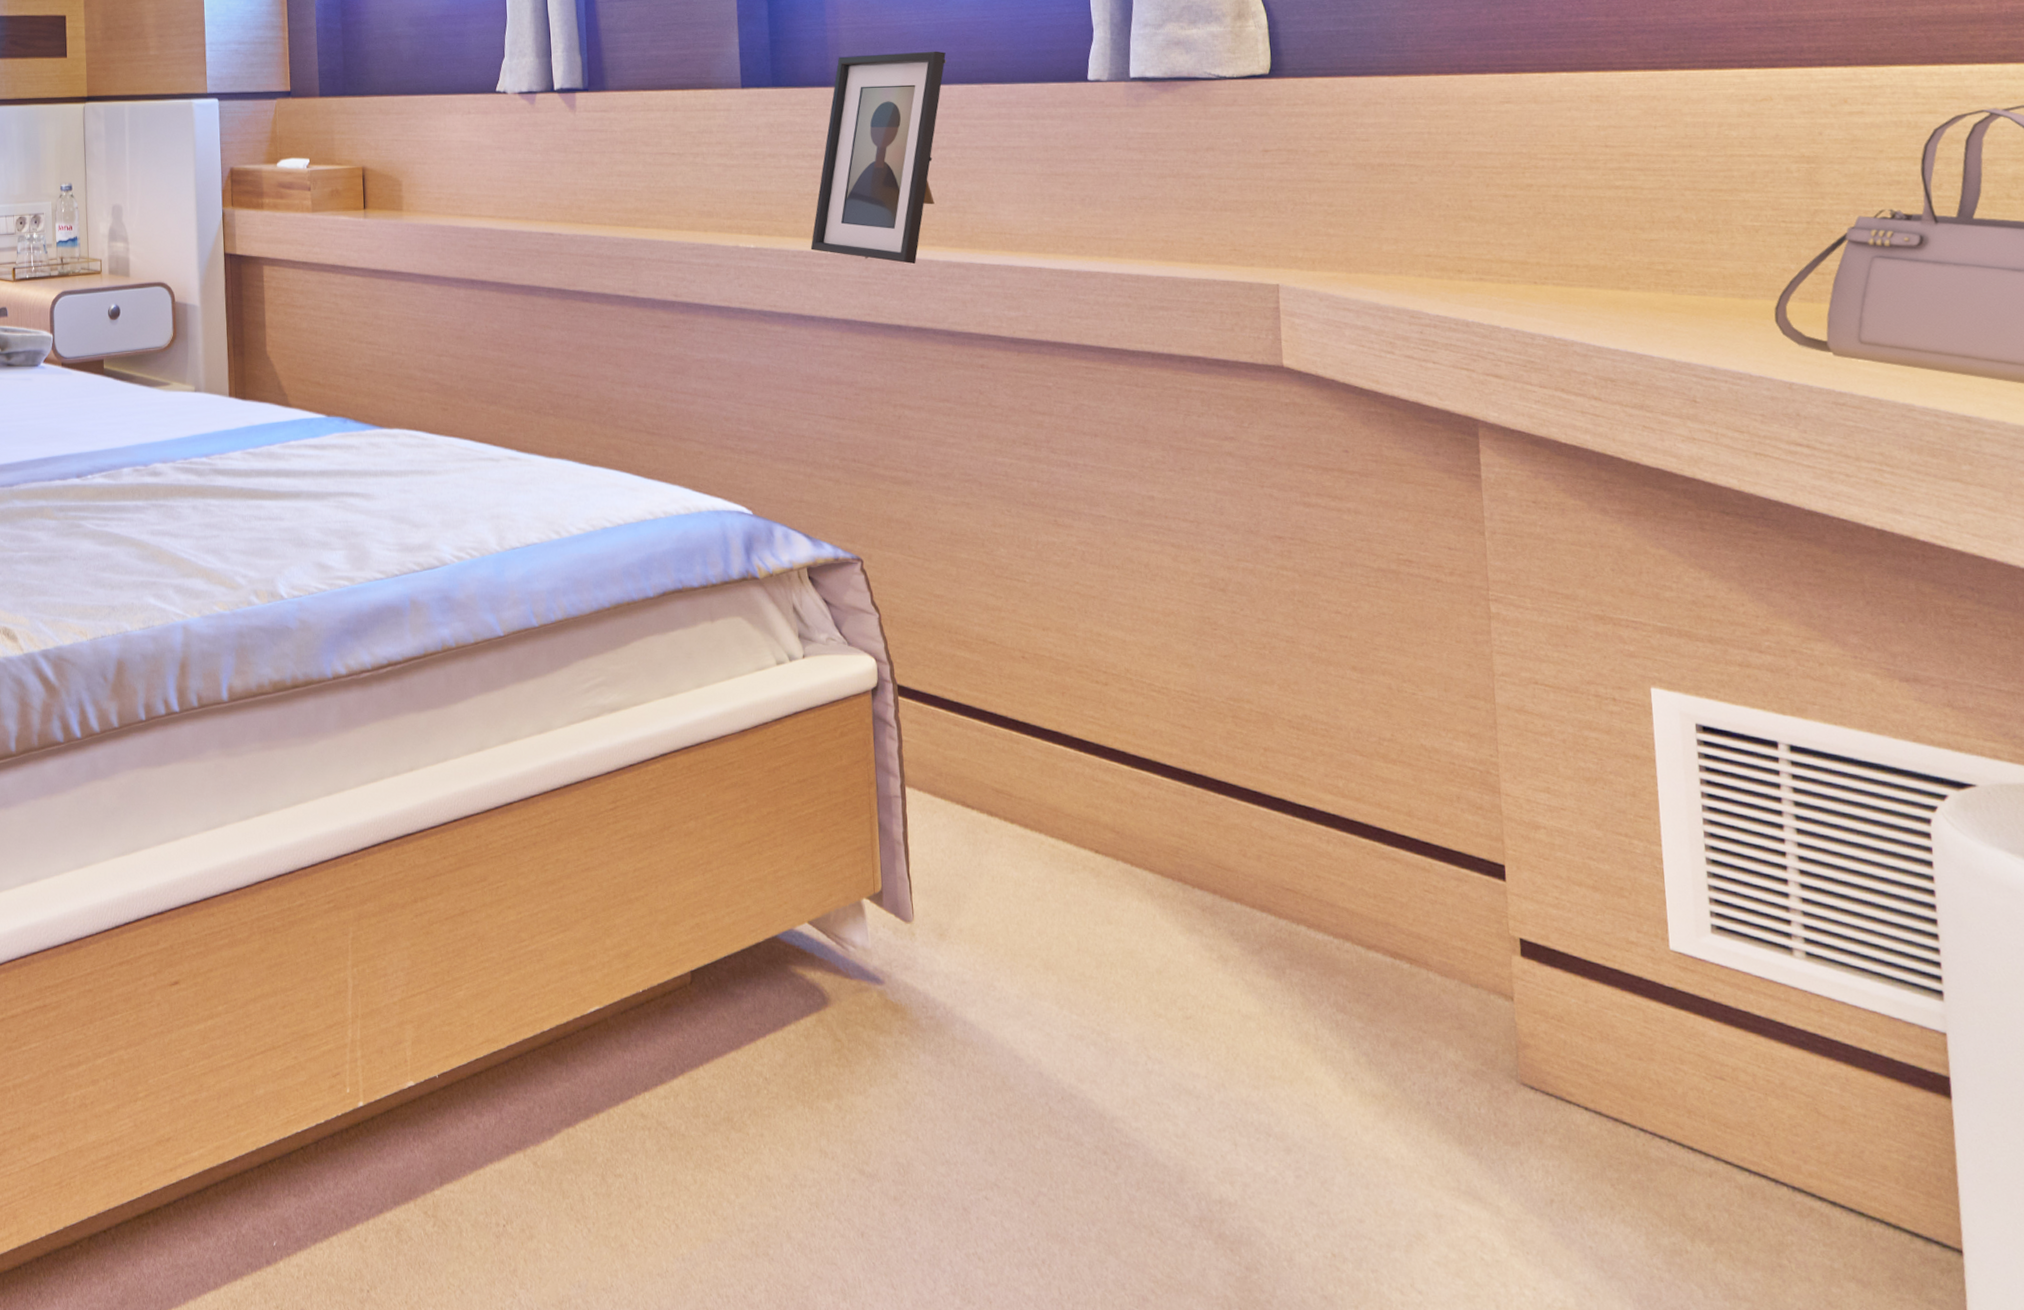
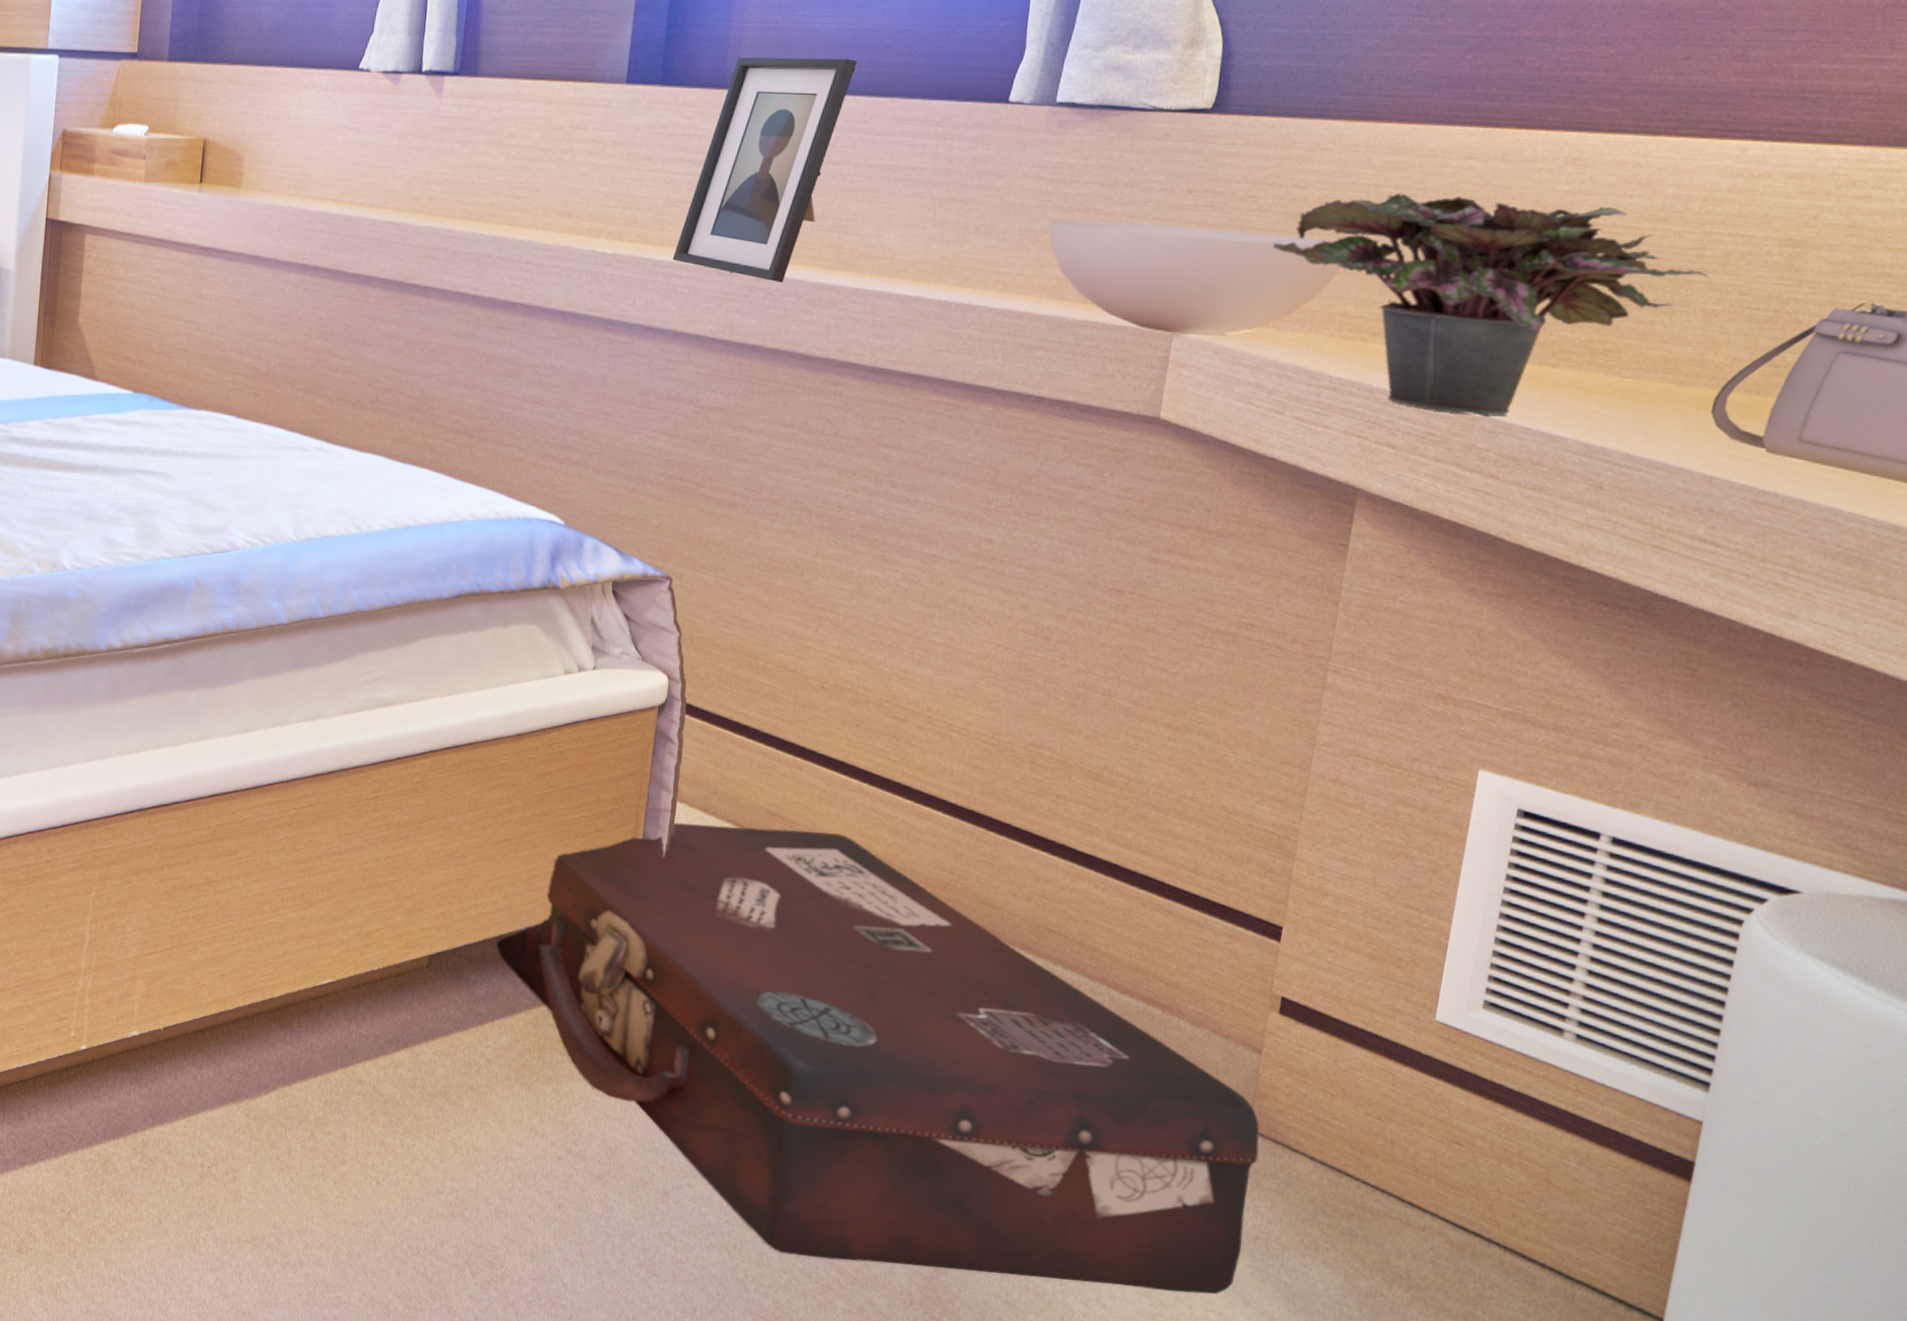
suitcase: none [753,805,1541,1269] -> present [495,822,1260,1295]
decorative bowl: none [1145,183,1416,285] -> present [1049,219,1341,336]
potted plant: none [1350,137,1741,341] -> present [1273,193,1709,416]

